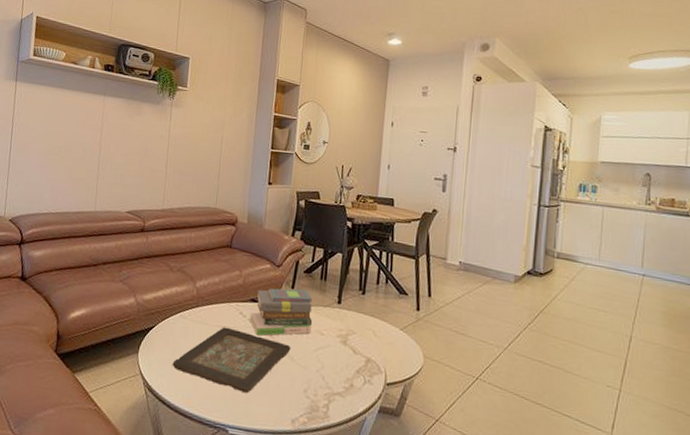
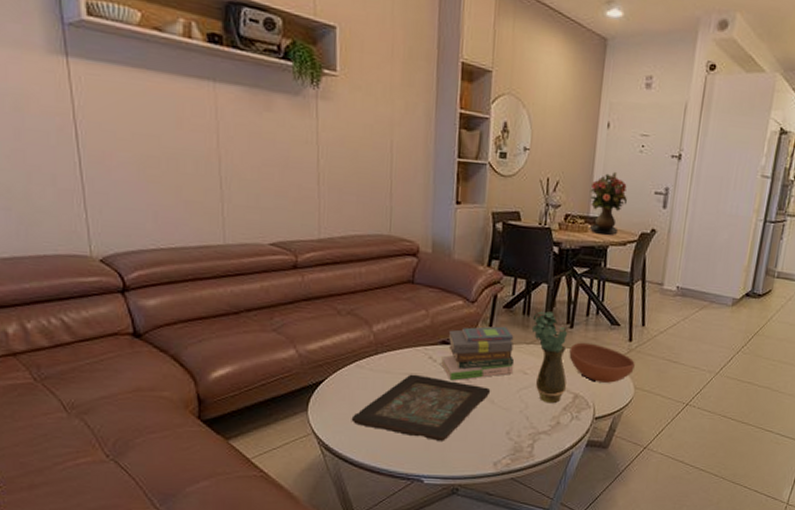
vase: none [328,275,361,366] -> present [531,308,568,404]
bowl: none [361,308,423,350] -> present [569,342,635,383]
bouquet: none [377,160,410,214] -> present [589,171,627,236]

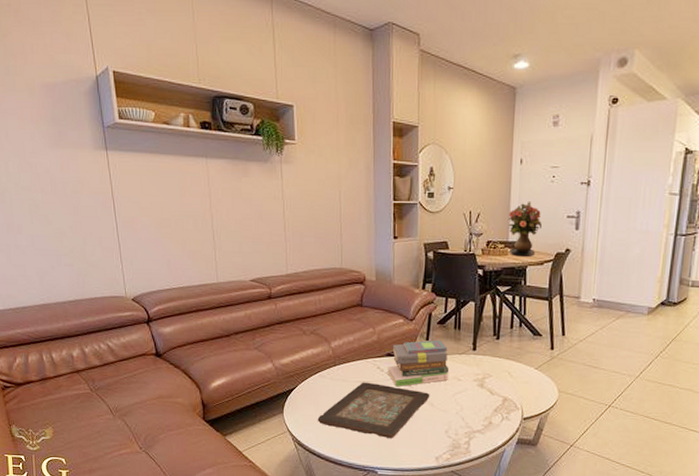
vase: present [531,308,568,404] -> none [462,323,496,406]
bowl: present [569,342,635,383] -> none [497,351,558,387]

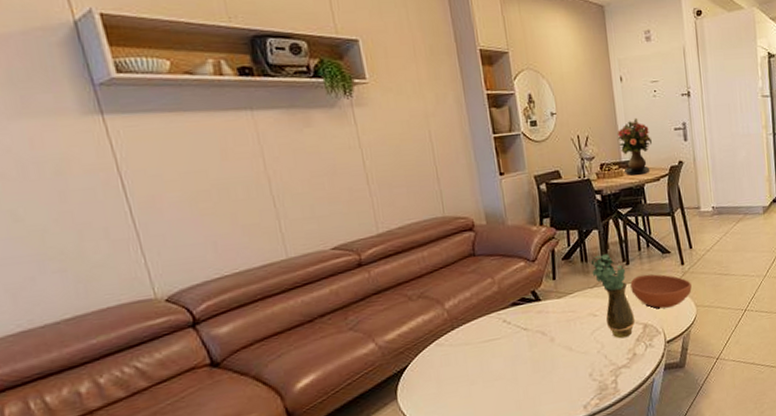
decorative tray: present [317,382,430,438] -> none [440,336,567,401]
books: present [387,339,449,387] -> none [515,276,584,338]
vase: none [462,323,496,406] -> present [590,251,635,339]
bowl: none [497,351,558,387] -> present [630,274,692,309]

